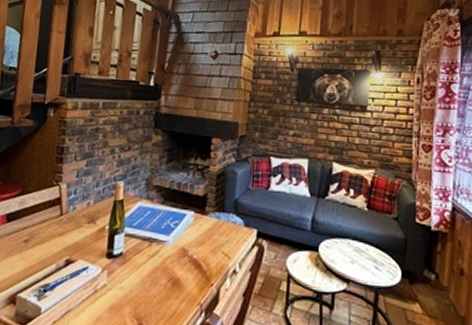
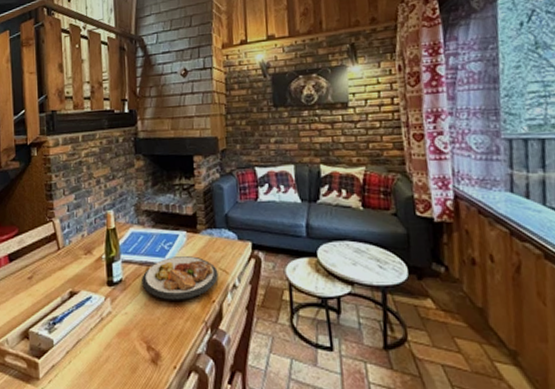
plate: none [142,235,221,280] -> present [142,256,219,300]

